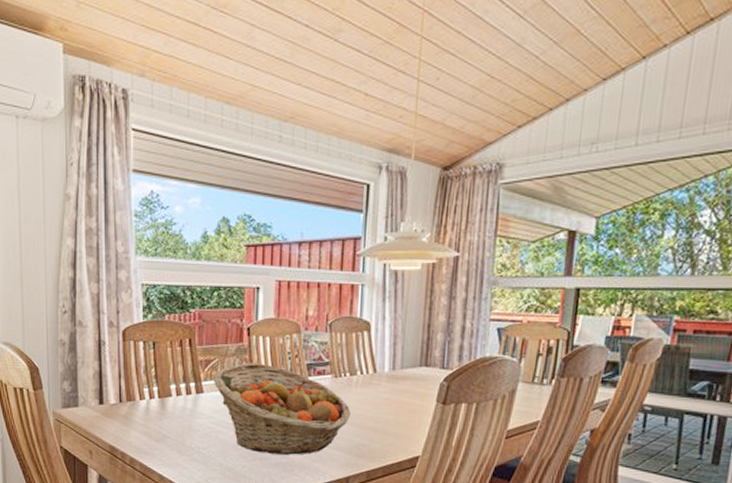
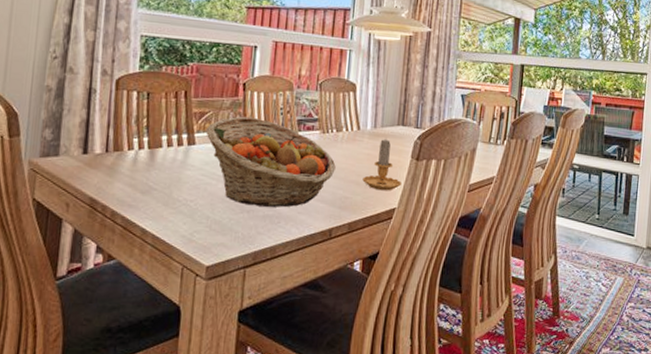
candle: none [381,381,425,438] -> present [362,138,401,191]

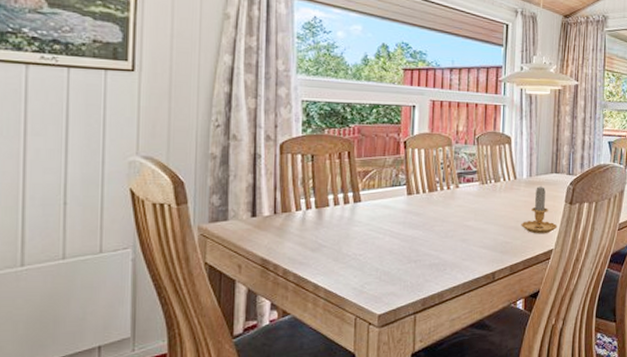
fruit basket: present [206,116,336,207] -> none [370,173,496,256]

